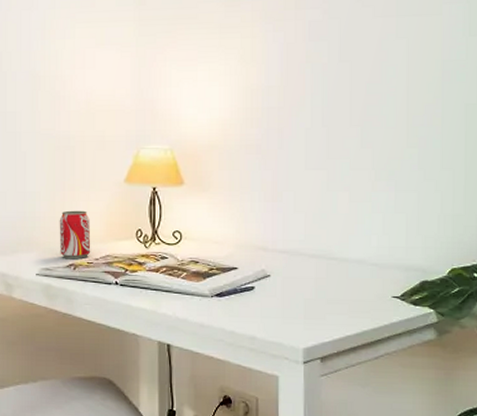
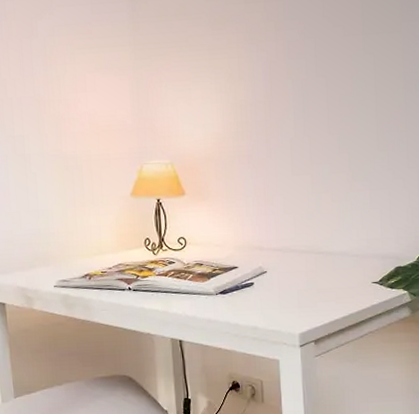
beverage can: present [59,210,91,259] -> none [72,224,104,270]

